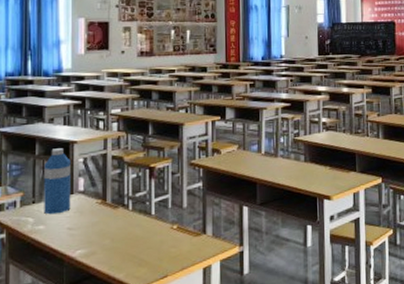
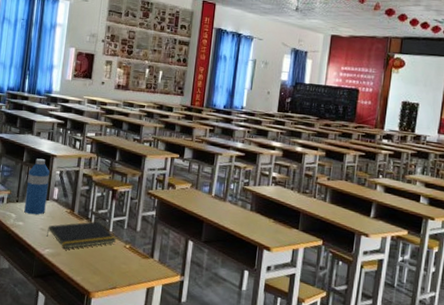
notepad: none [75,206,161,245] -> present [46,221,117,249]

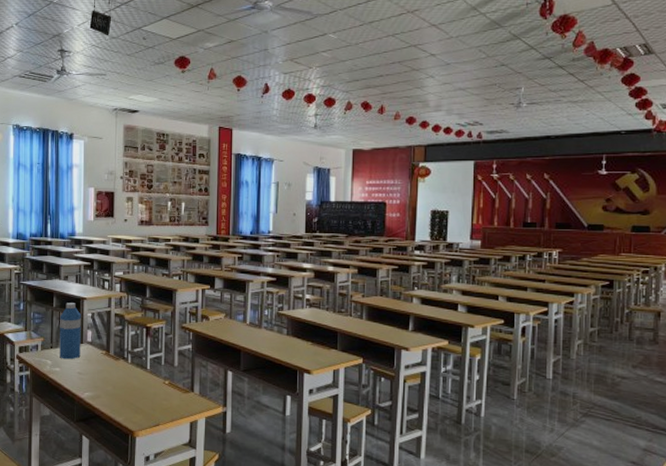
notepad: present [46,221,117,249] -> none [84,360,155,391]

